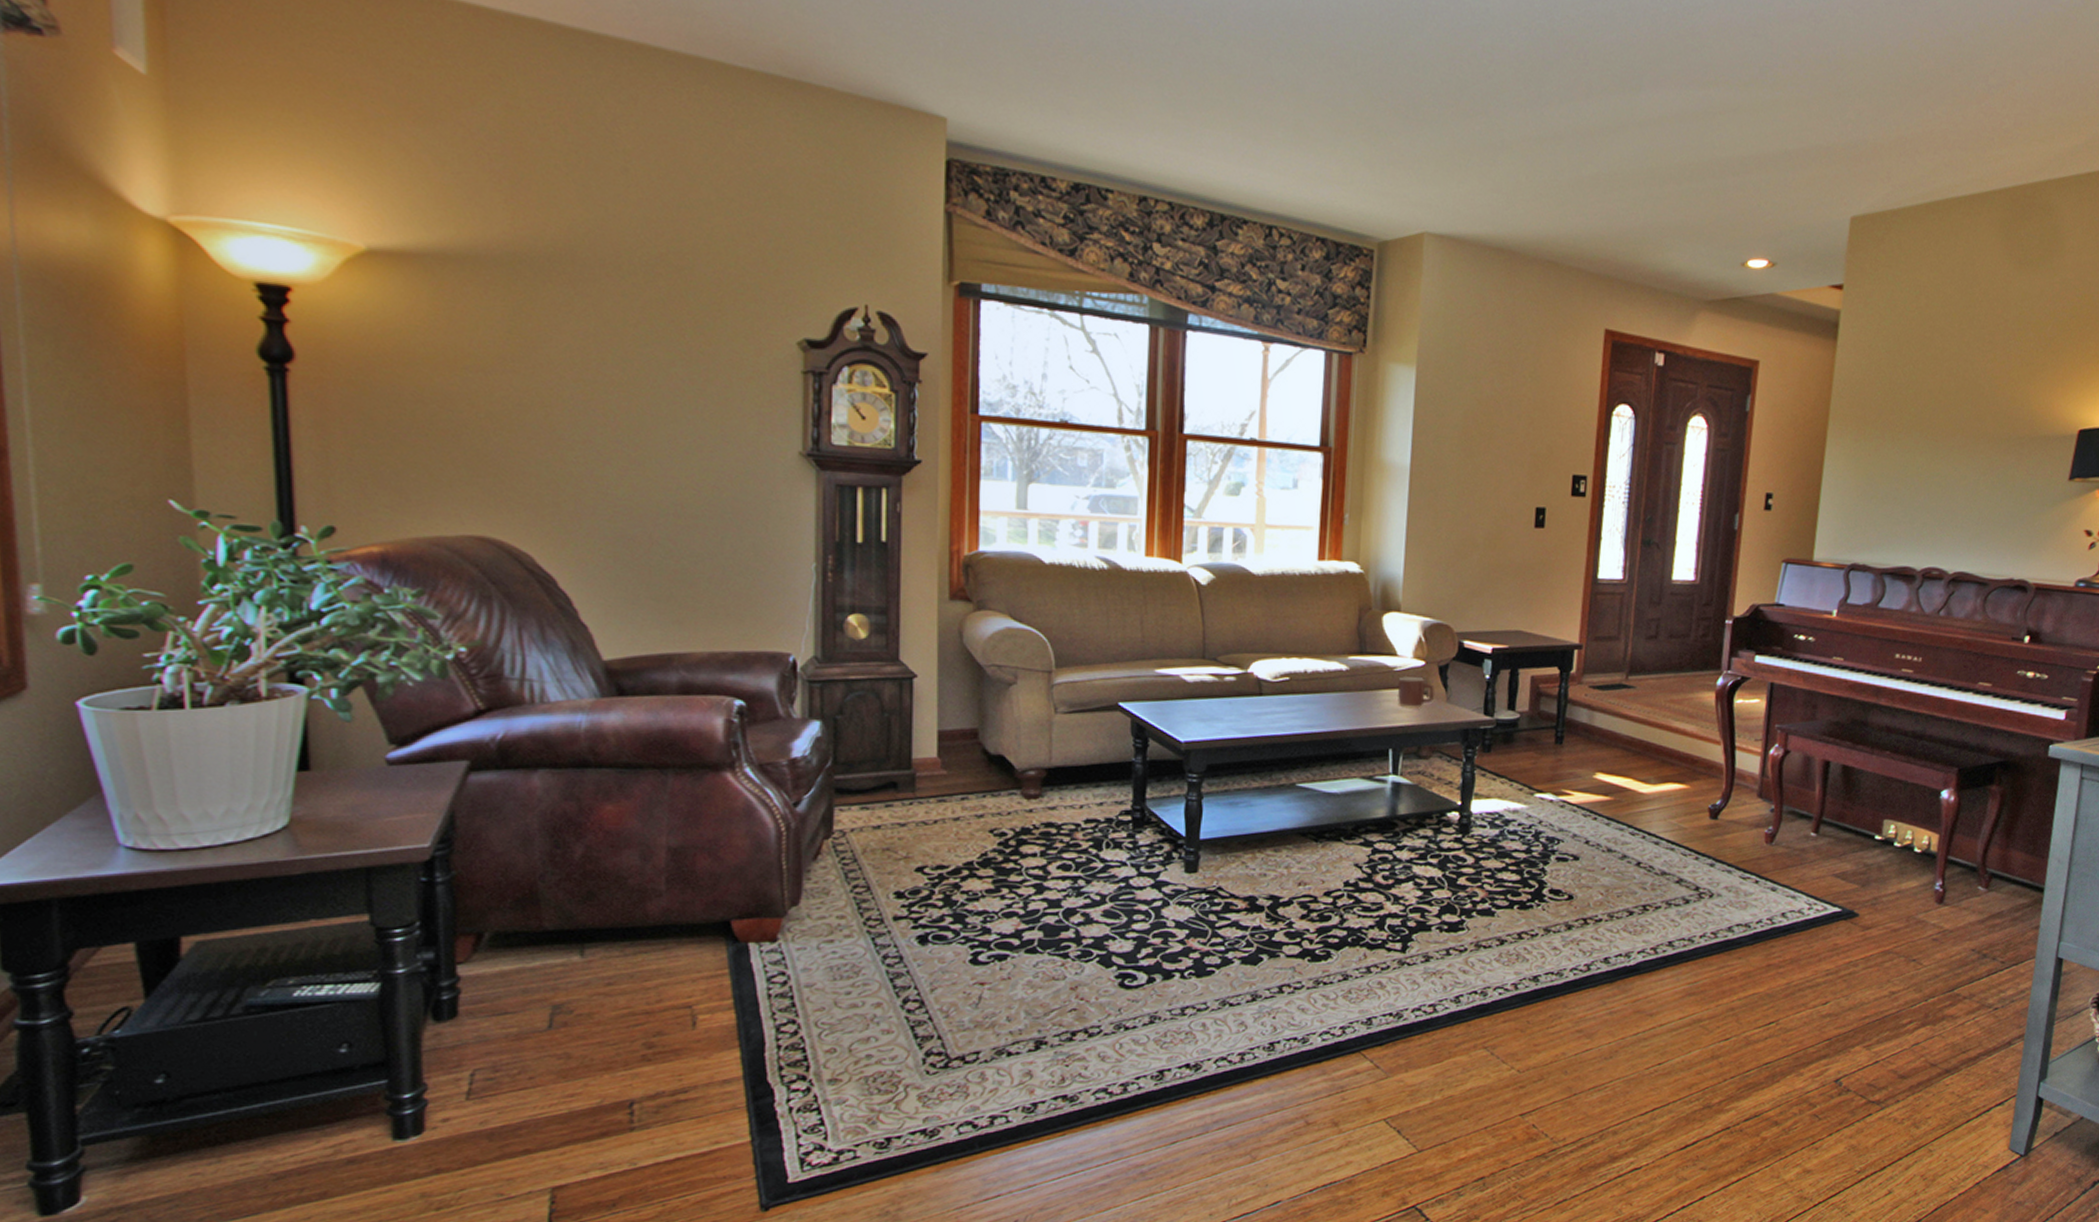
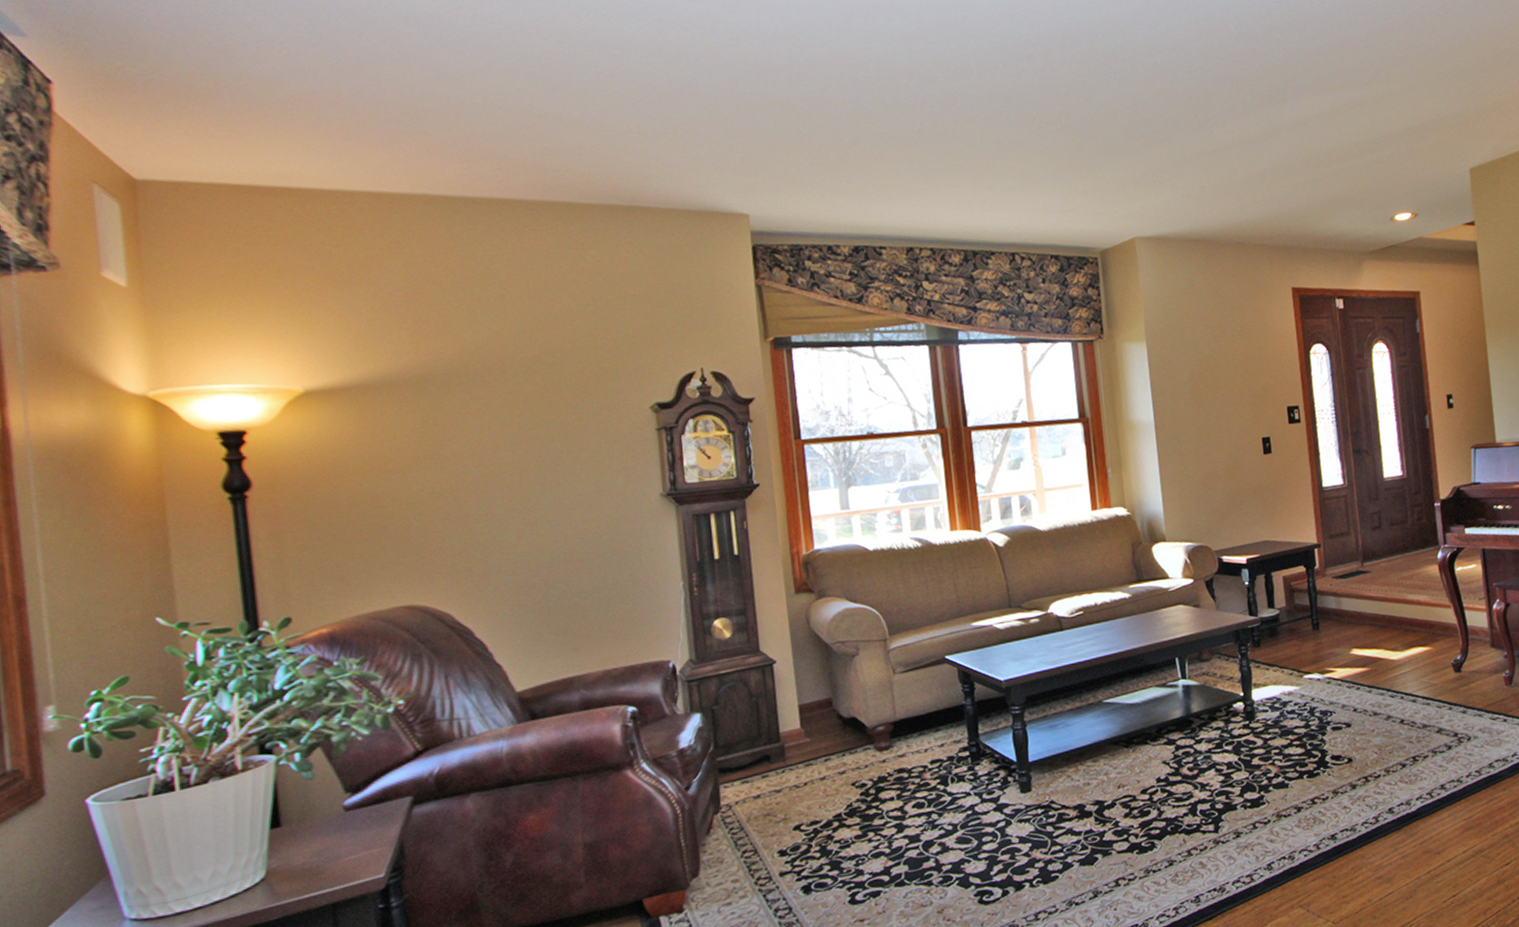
mug: present [1397,676,1434,709] -> none [1173,593,1205,621]

